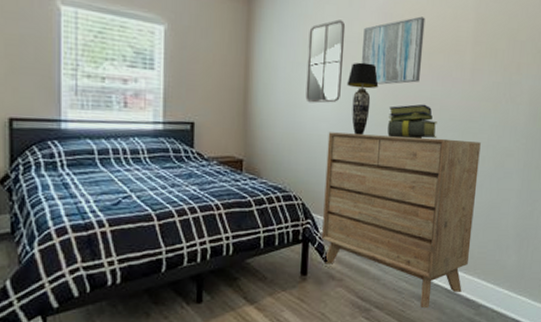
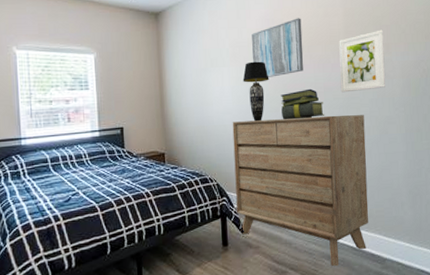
home mirror: present [305,19,346,103] -> none [207,30,239,100]
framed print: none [458,45,518,115] -> present [339,29,386,93]

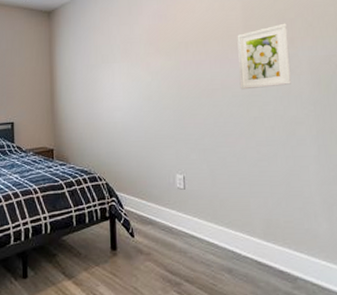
dresser: present [232,115,369,267] -> none [122,113,275,282]
table lamp: present [242,61,269,122] -> none [134,57,162,119]
wall art: present [251,18,304,77] -> none [143,13,199,74]
stack of books: present [281,88,325,120] -> none [174,85,223,118]

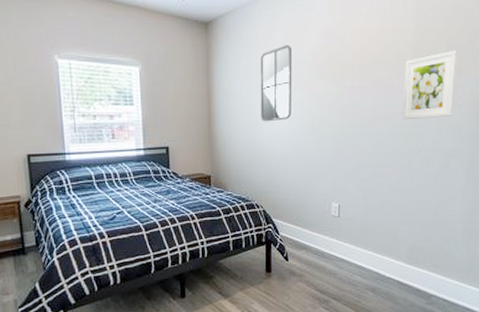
home mirror: none [98,26,130,96] -> present [260,45,293,122]

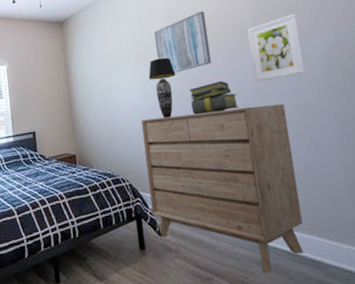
home mirror: present [260,45,293,122] -> none [110,30,145,100]
dresser: none [282,144,425,299] -> present [141,104,304,274]
table lamp: none [296,81,325,147] -> present [148,57,176,119]
wall art: none [308,33,366,100] -> present [154,11,211,73]
stack of books: none [336,114,383,147] -> present [189,80,240,115]

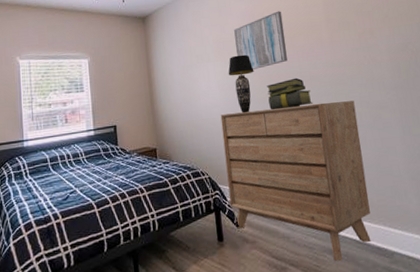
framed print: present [247,13,307,82] -> none [320,15,374,80]

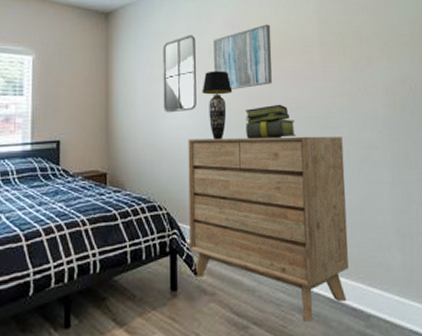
home mirror: none [192,27,225,95] -> present [163,35,197,113]

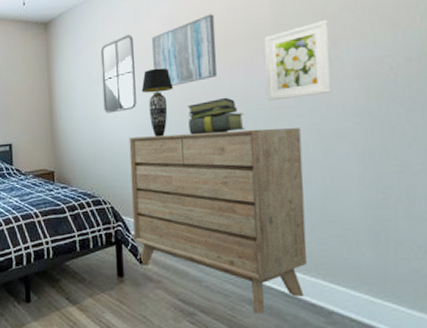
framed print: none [313,41,368,110] -> present [264,19,333,101]

